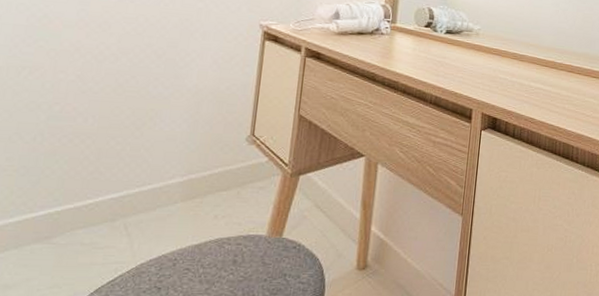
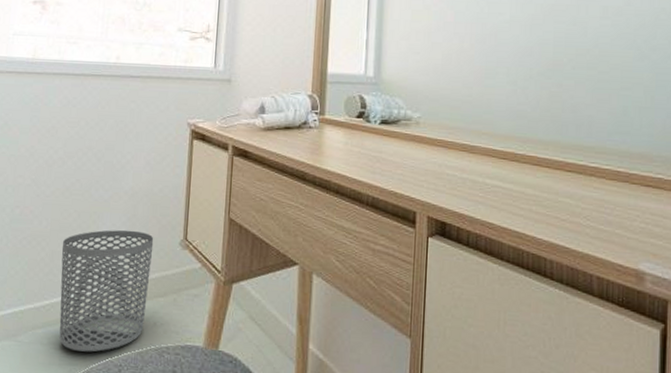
waste bin: none [104,126,219,249] -> present [59,230,154,353]

